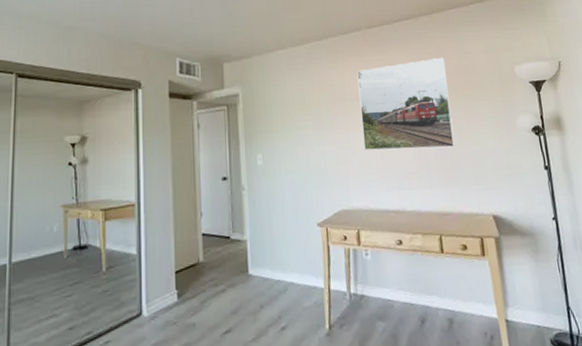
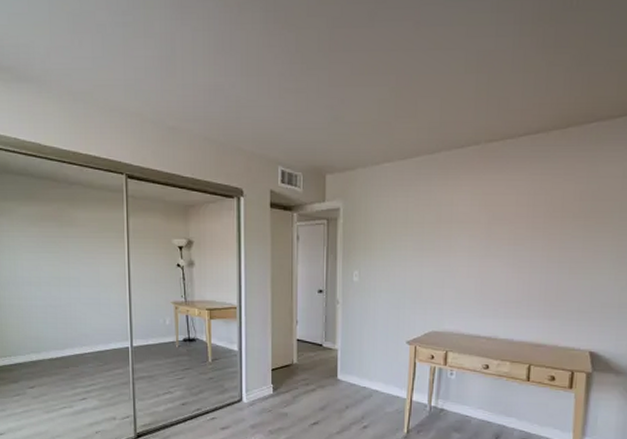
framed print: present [357,57,455,150] -> none [464,180,572,280]

